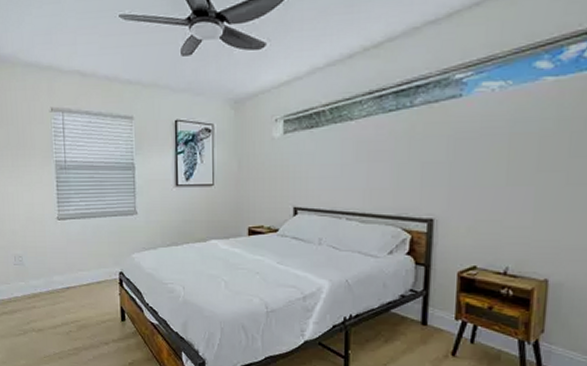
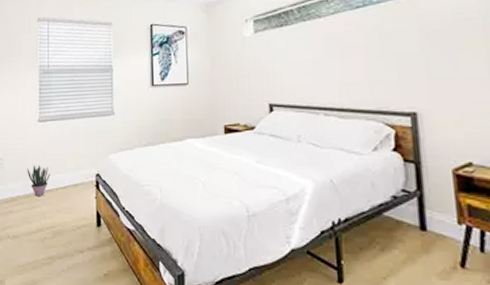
potted plant: none [48,262,73,293] -> present [27,165,51,196]

